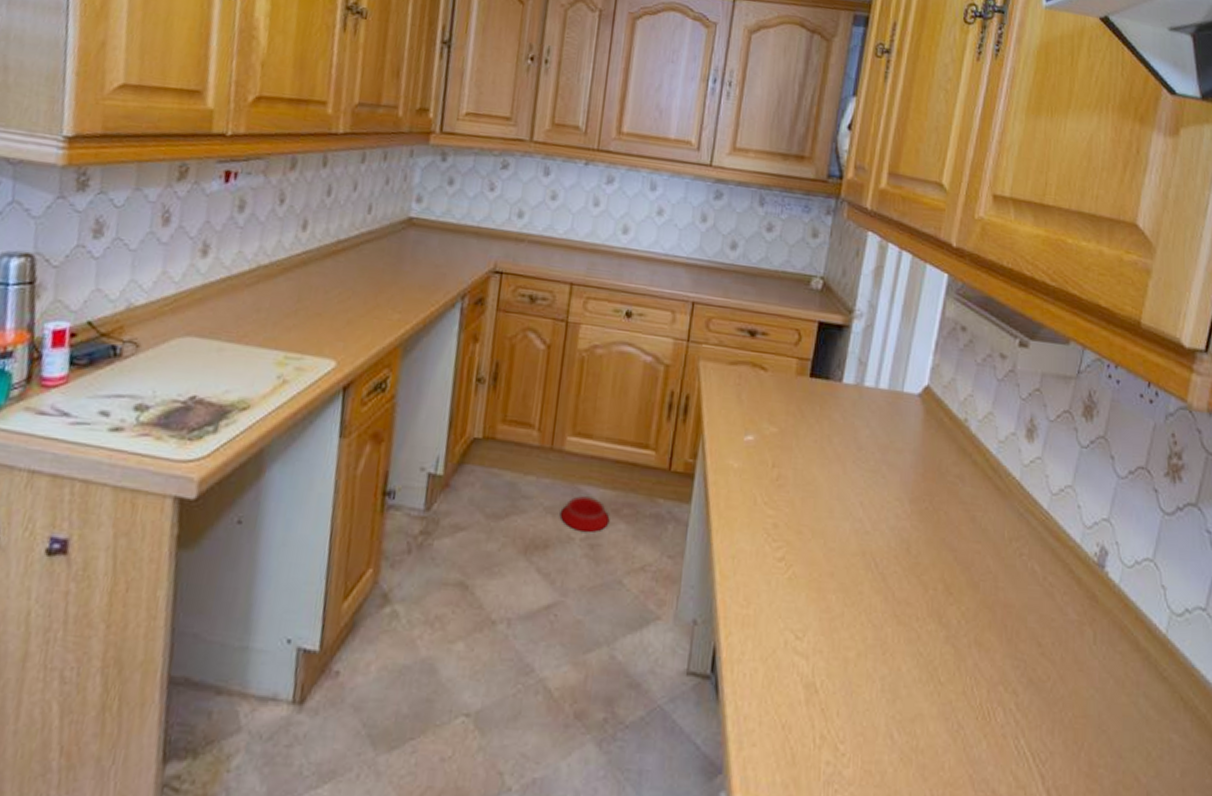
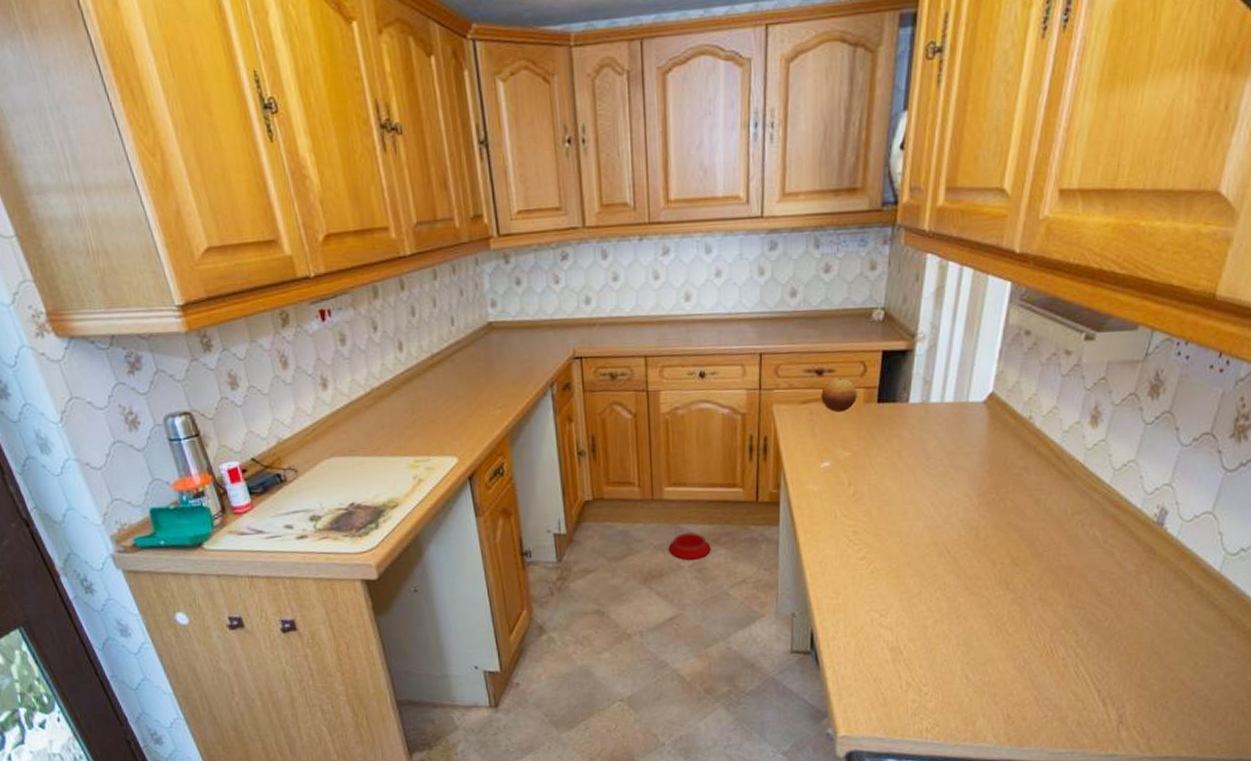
fruit: none [751,342,790,381] -> present [821,377,857,413]

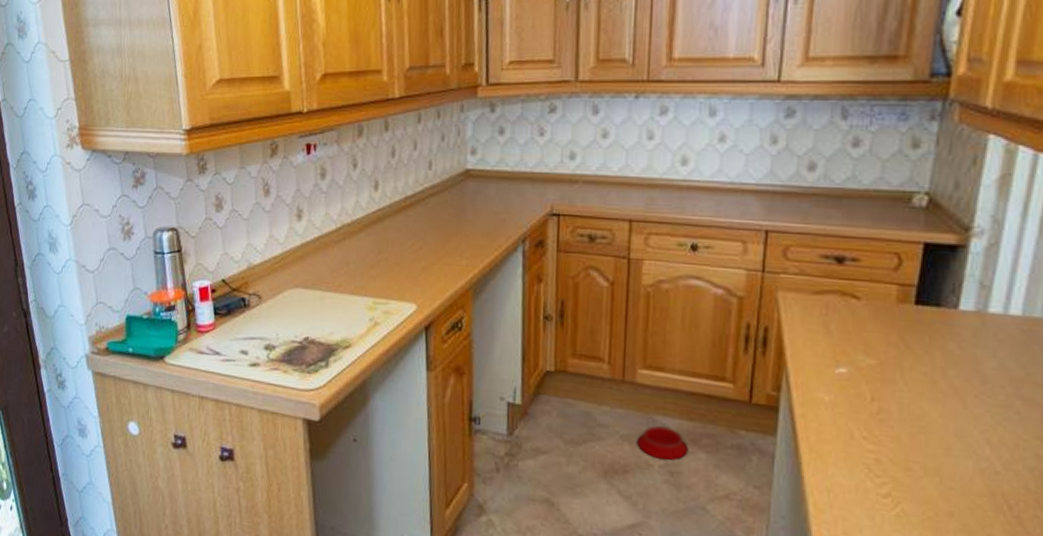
fruit: present [821,377,857,413] -> none [840,268,888,311]

